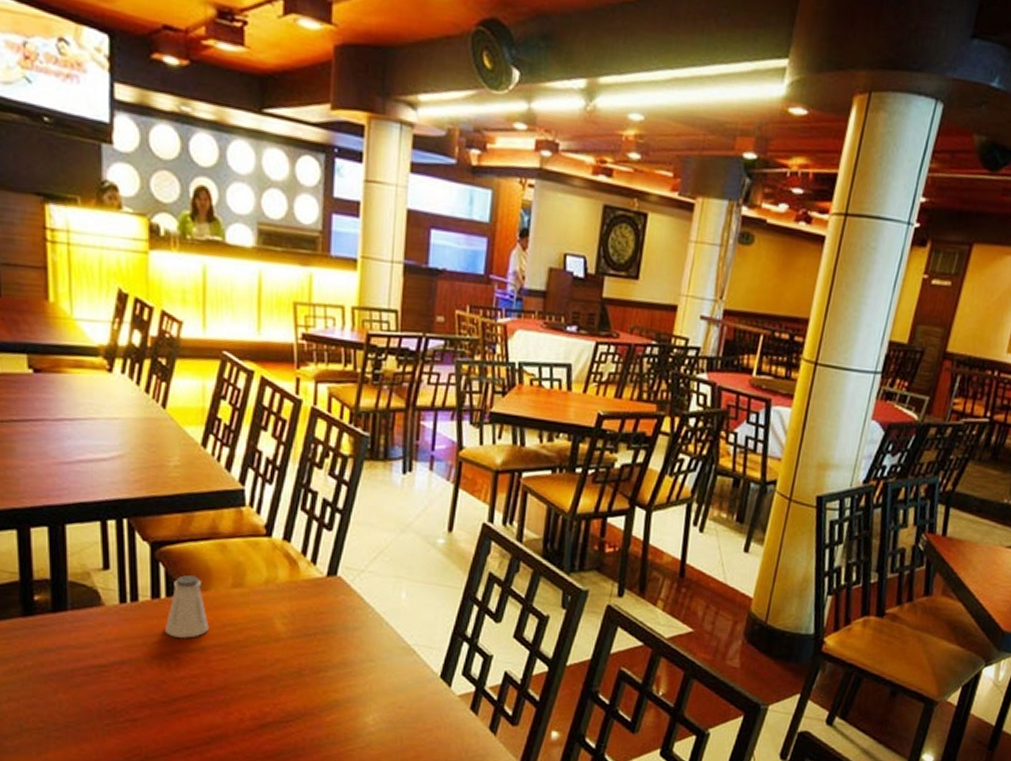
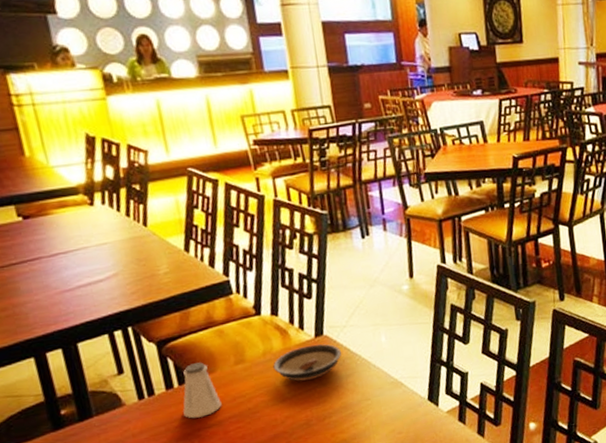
saucer: none [273,583,354,624] -> present [273,344,342,382]

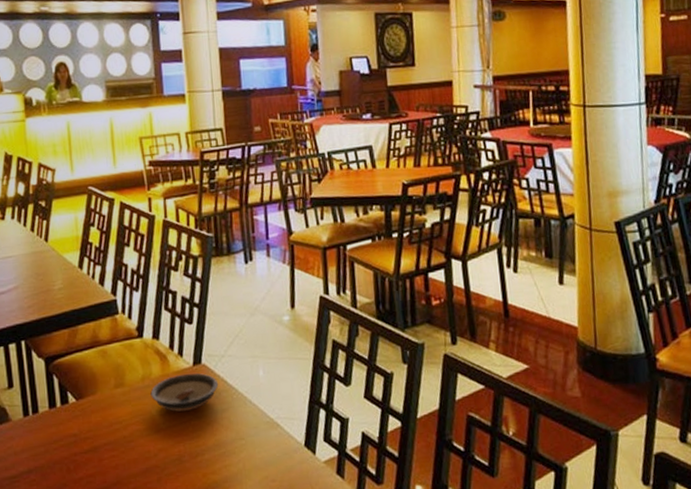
saltshaker: present [183,362,222,419] -> none [63,382,99,442]

